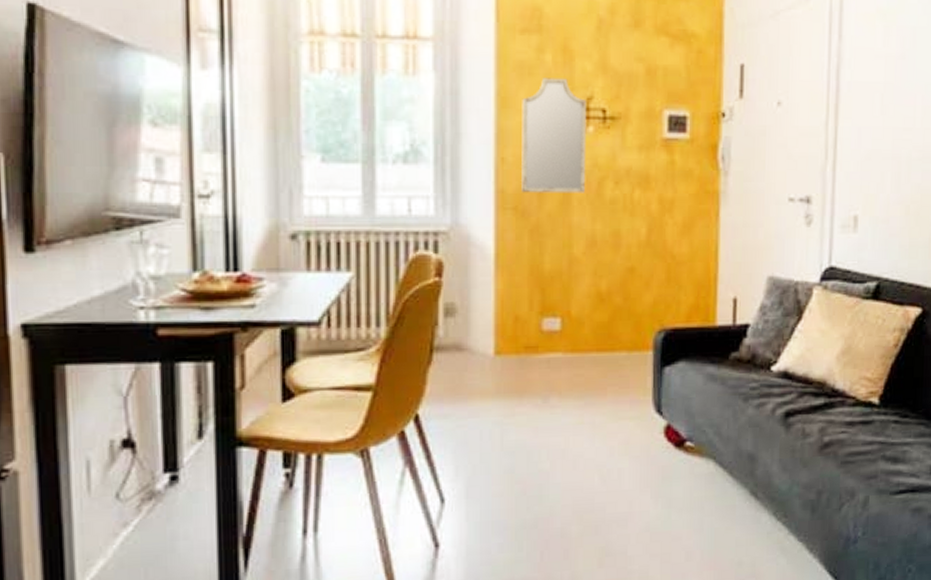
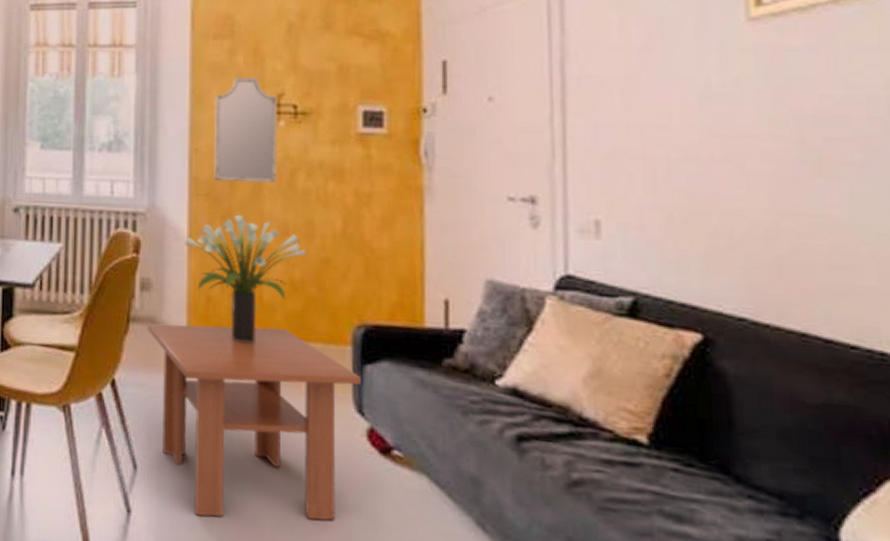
coffee table: none [453,342,660,536] -> present [147,324,361,521]
potted plant: none [491,227,613,360] -> present [185,214,306,344]

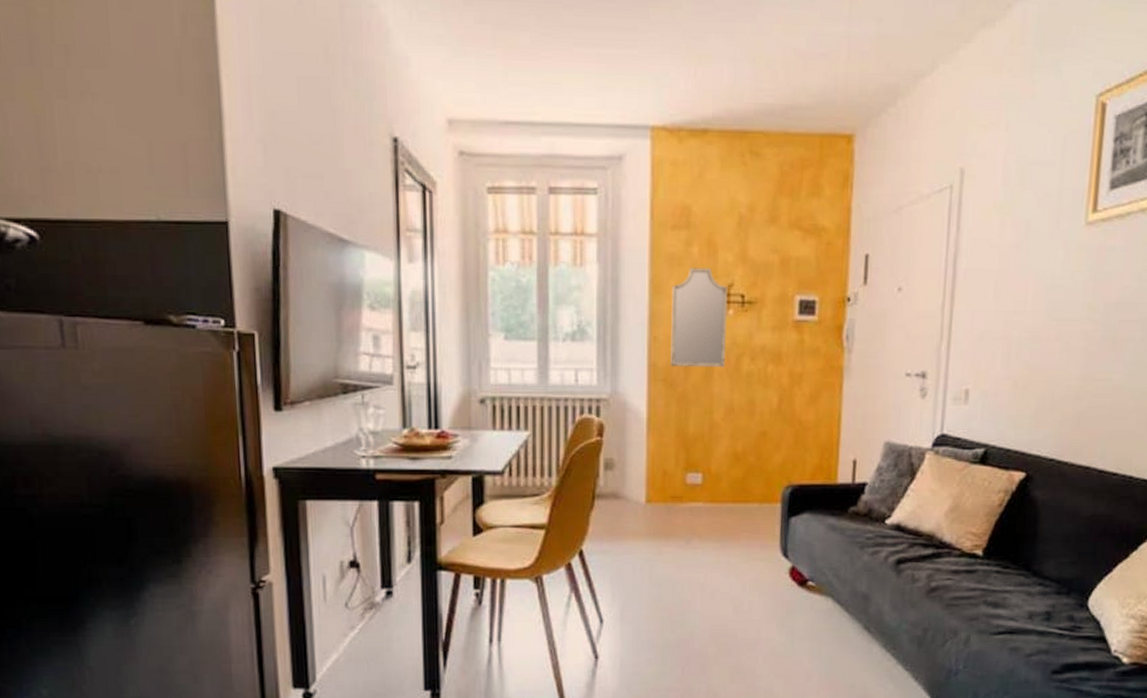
coffee table: present [147,324,361,521] -> none [611,494,787,653]
potted plant: present [185,214,306,344] -> none [644,396,748,509]

